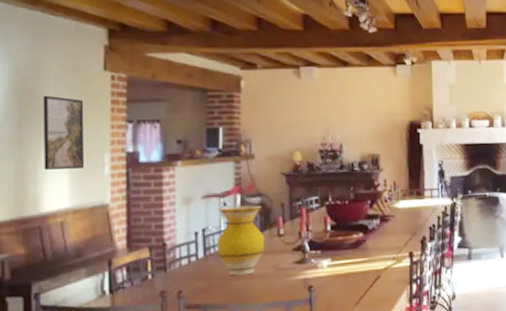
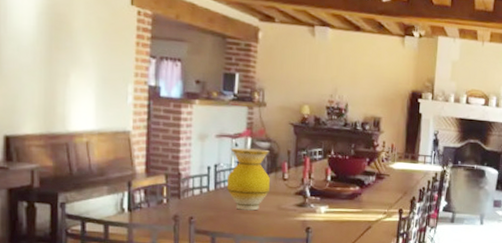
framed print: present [43,95,85,170] -> none [72,21,111,96]

